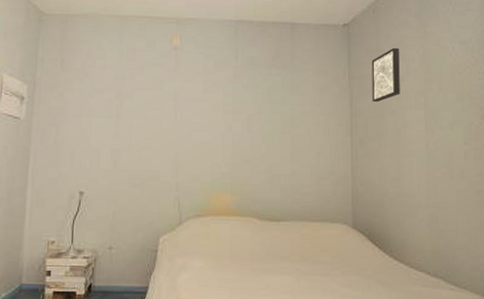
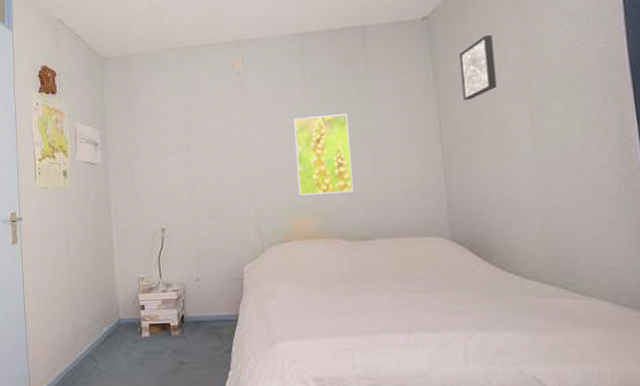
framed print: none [220,98,271,174] -> present [294,114,354,196]

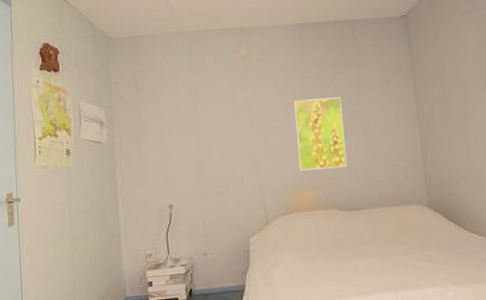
wall art: present [459,34,497,100] -> none [431,33,461,87]

